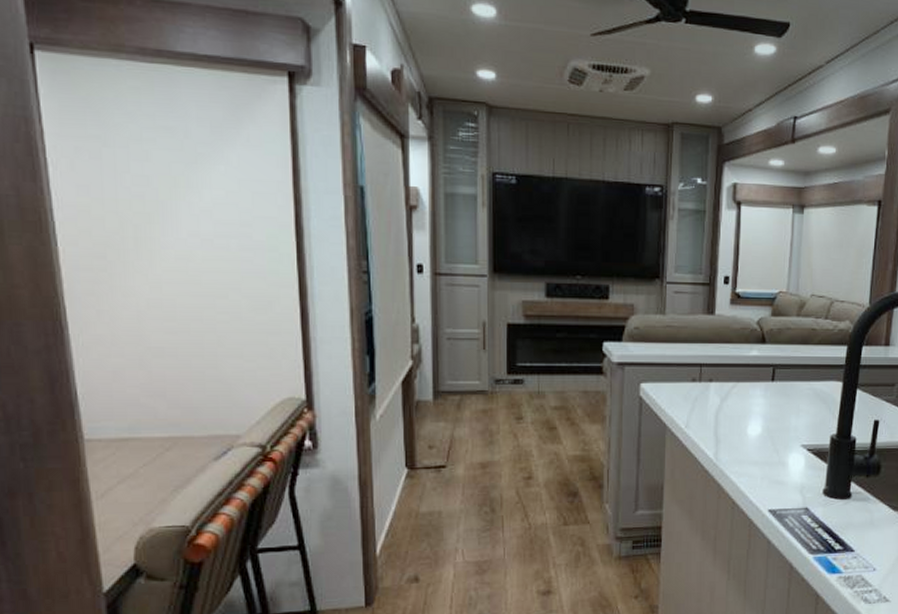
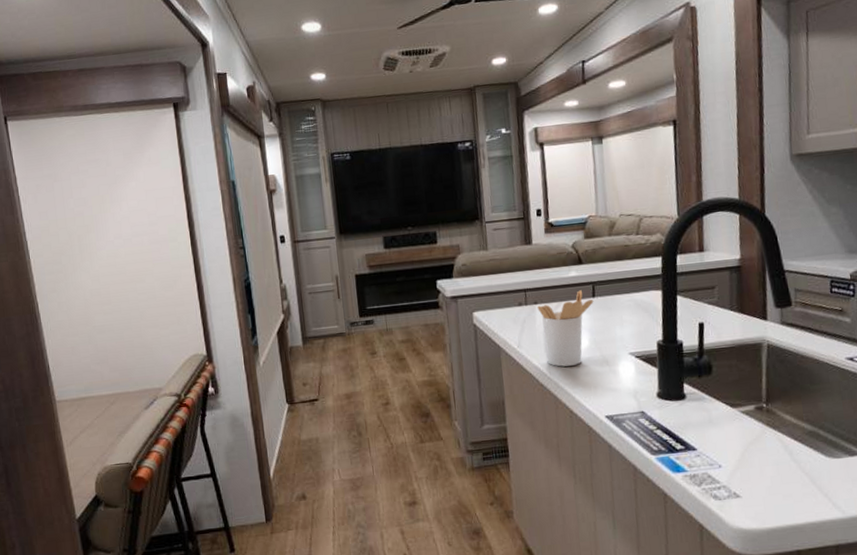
utensil holder: none [712,372,772,453] -> present [537,290,594,367]

